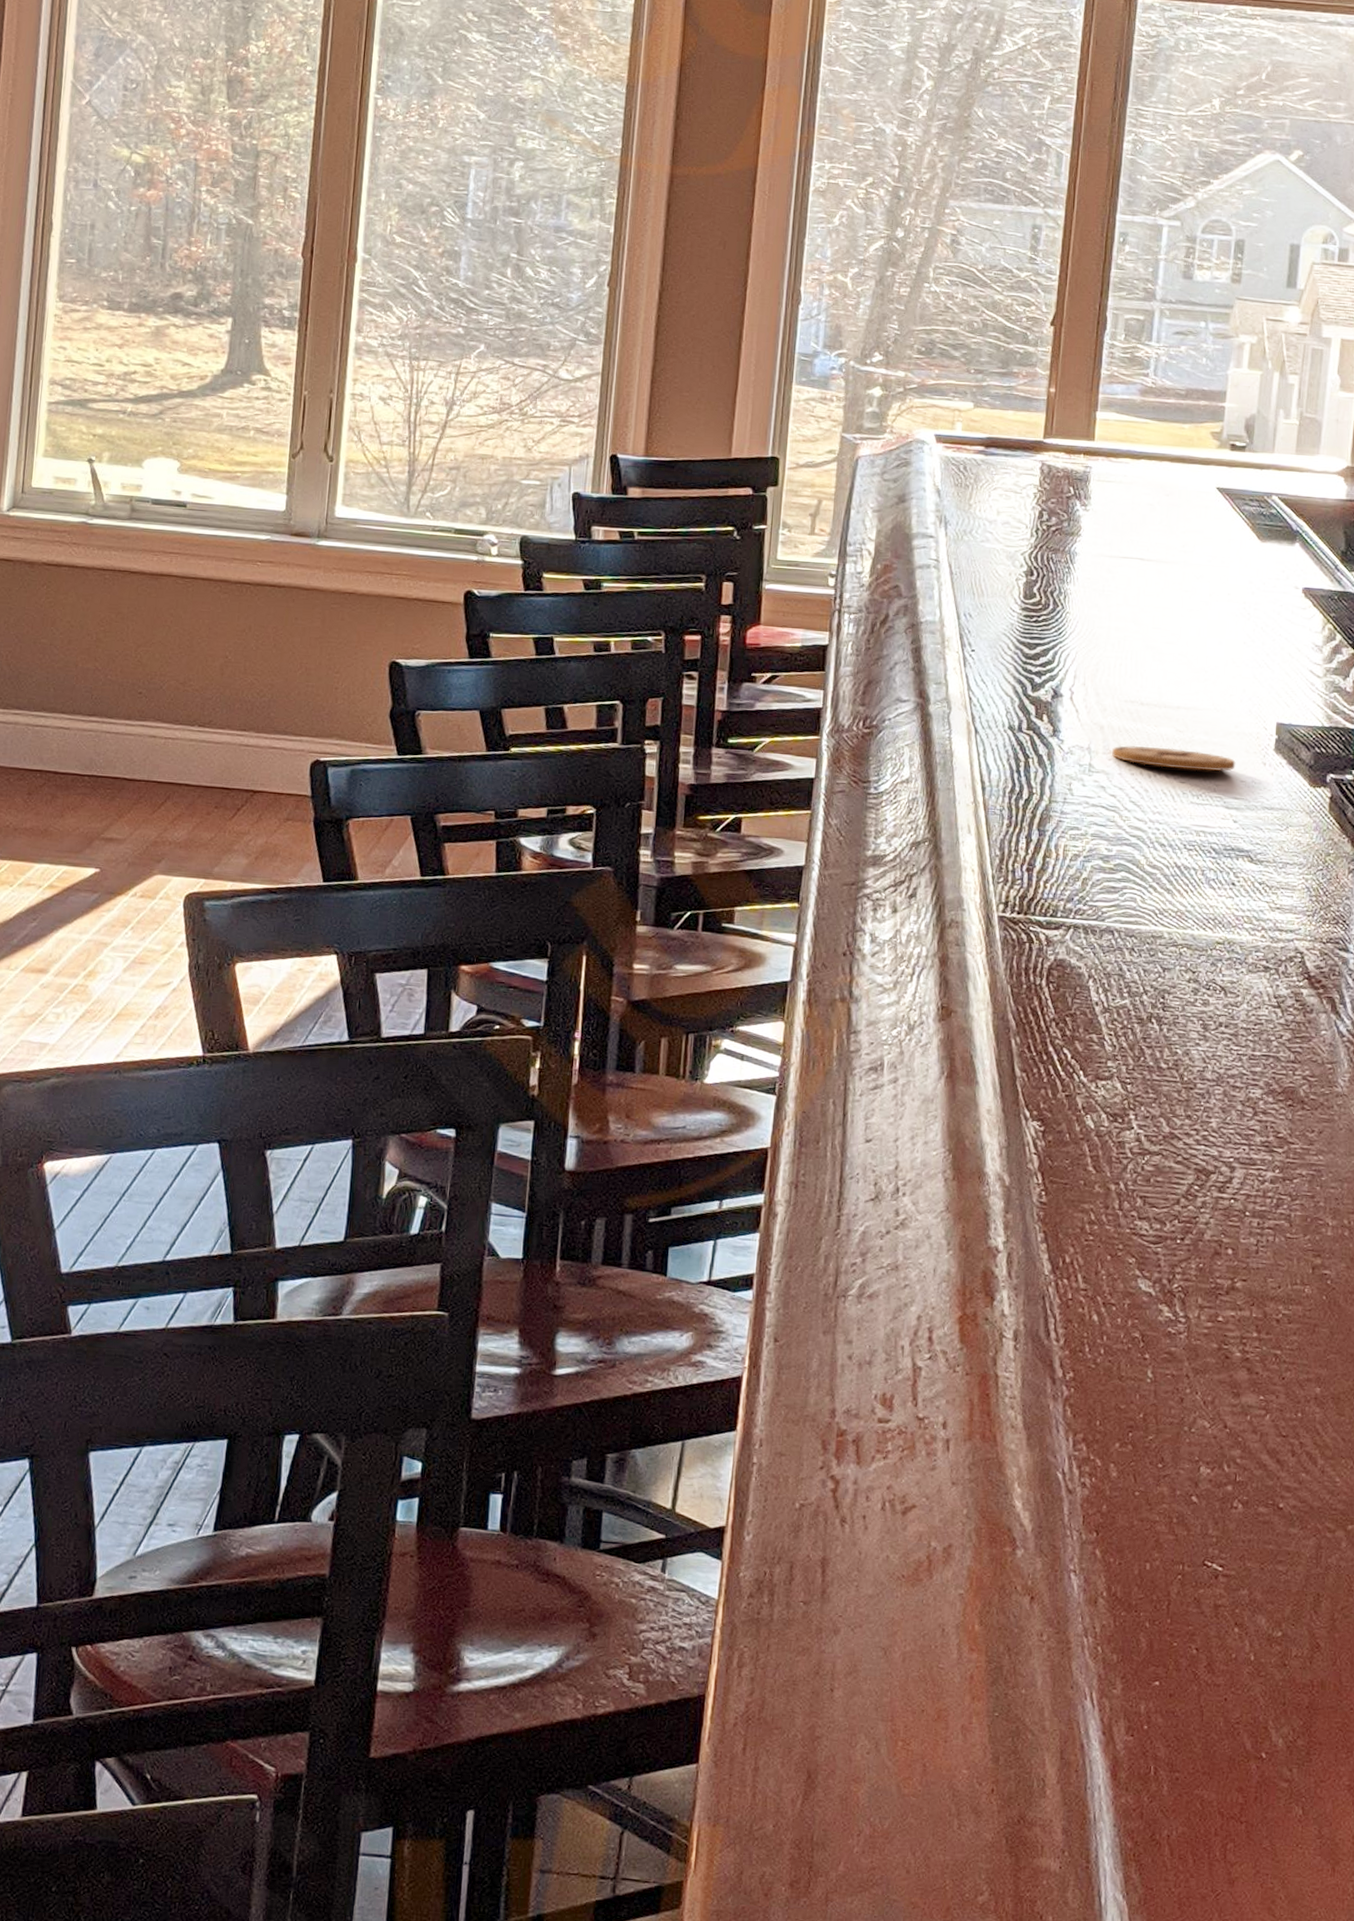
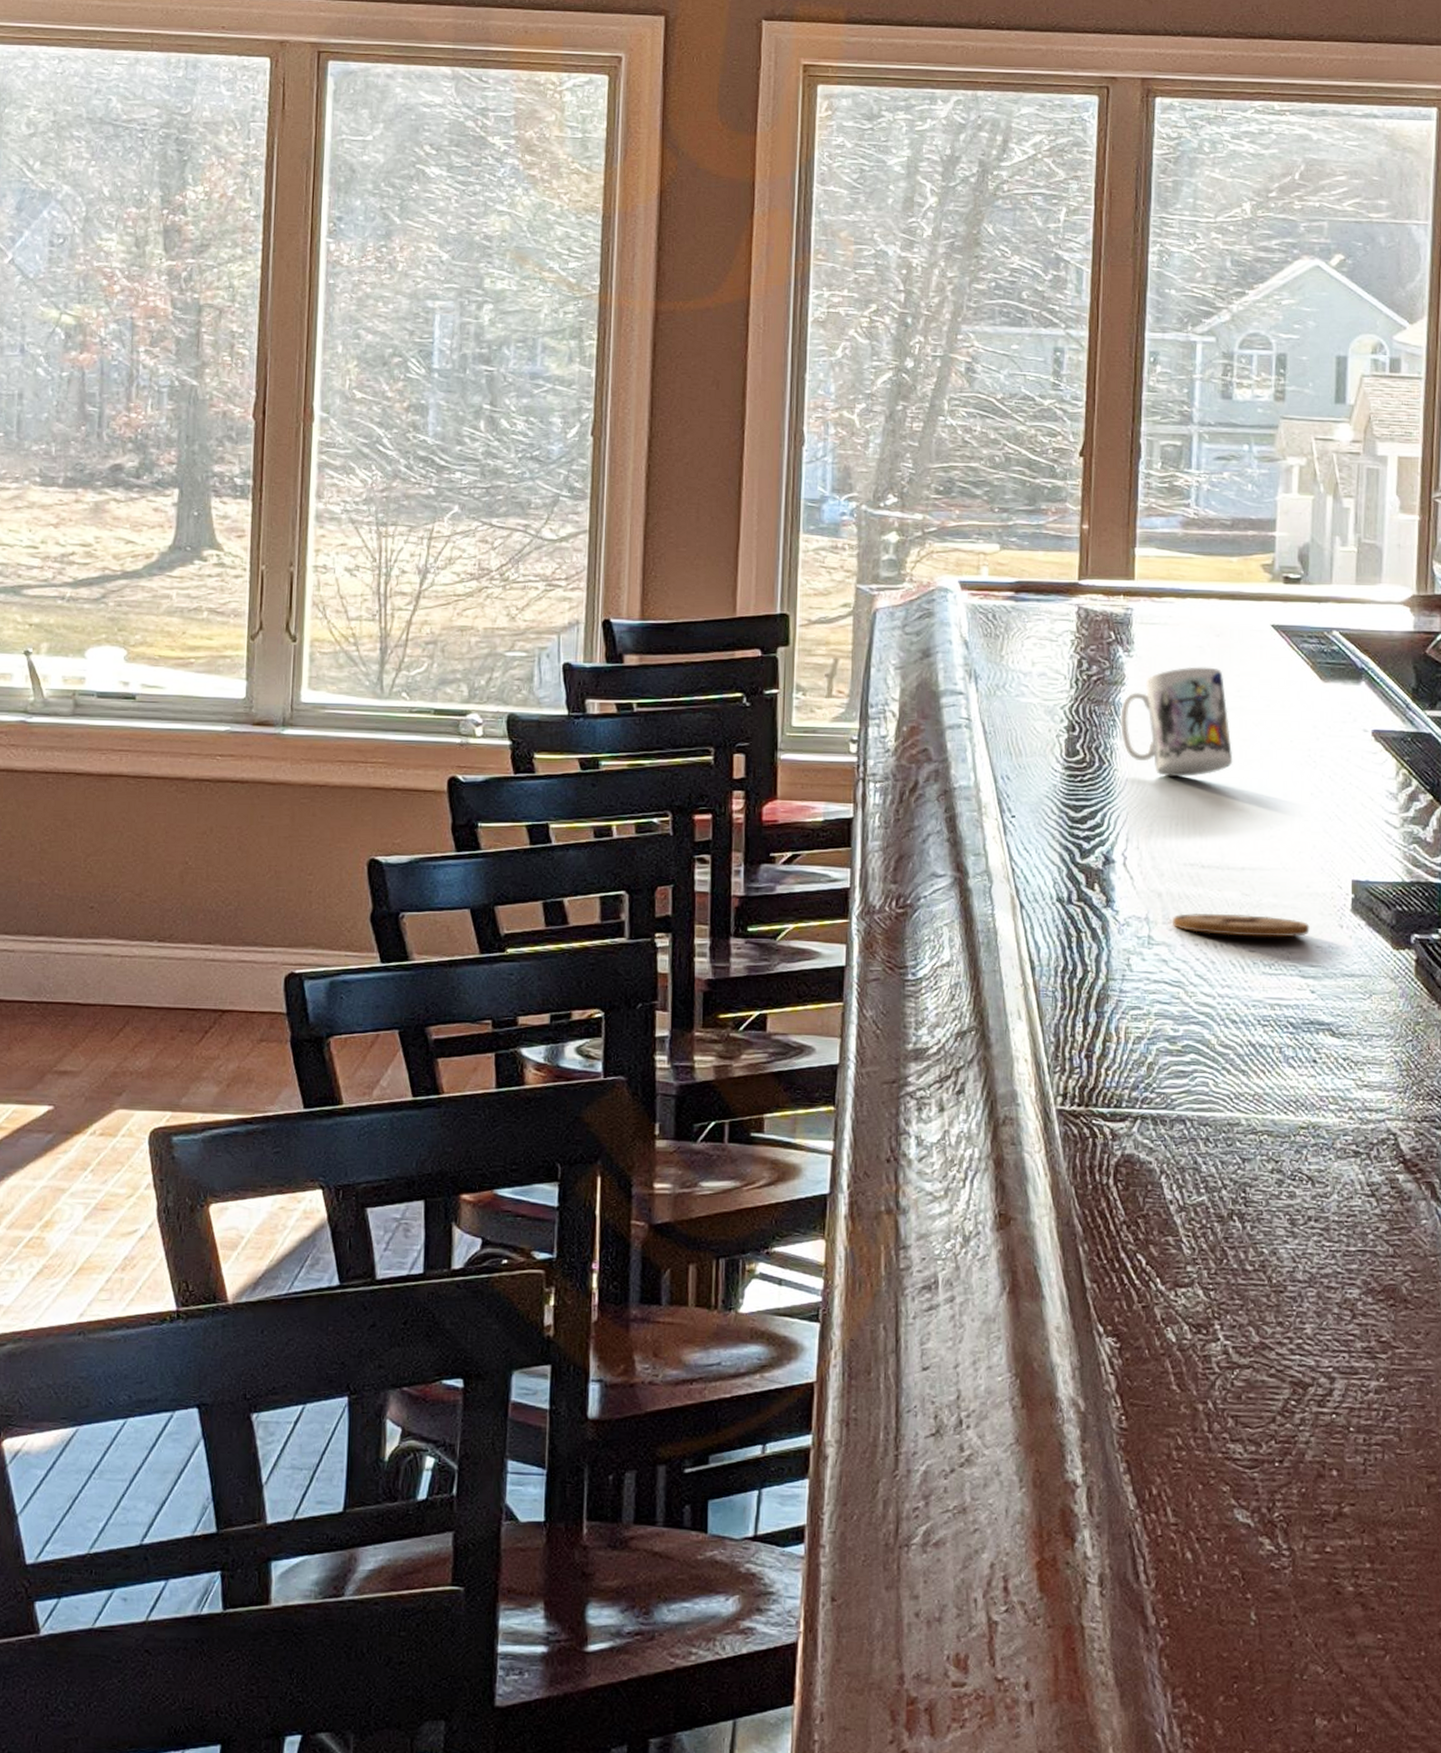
mug: none [1074,522,1175,623] -> present [1119,666,1233,778]

